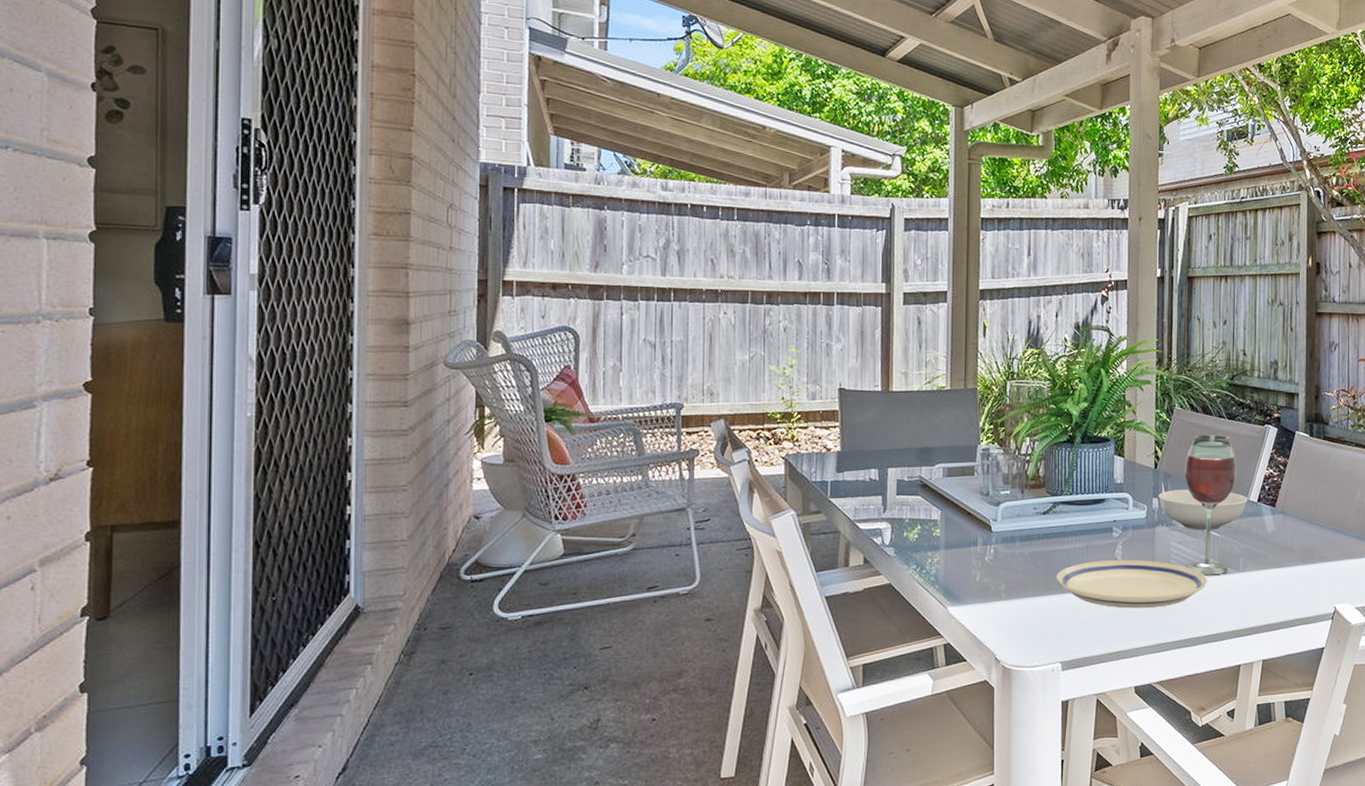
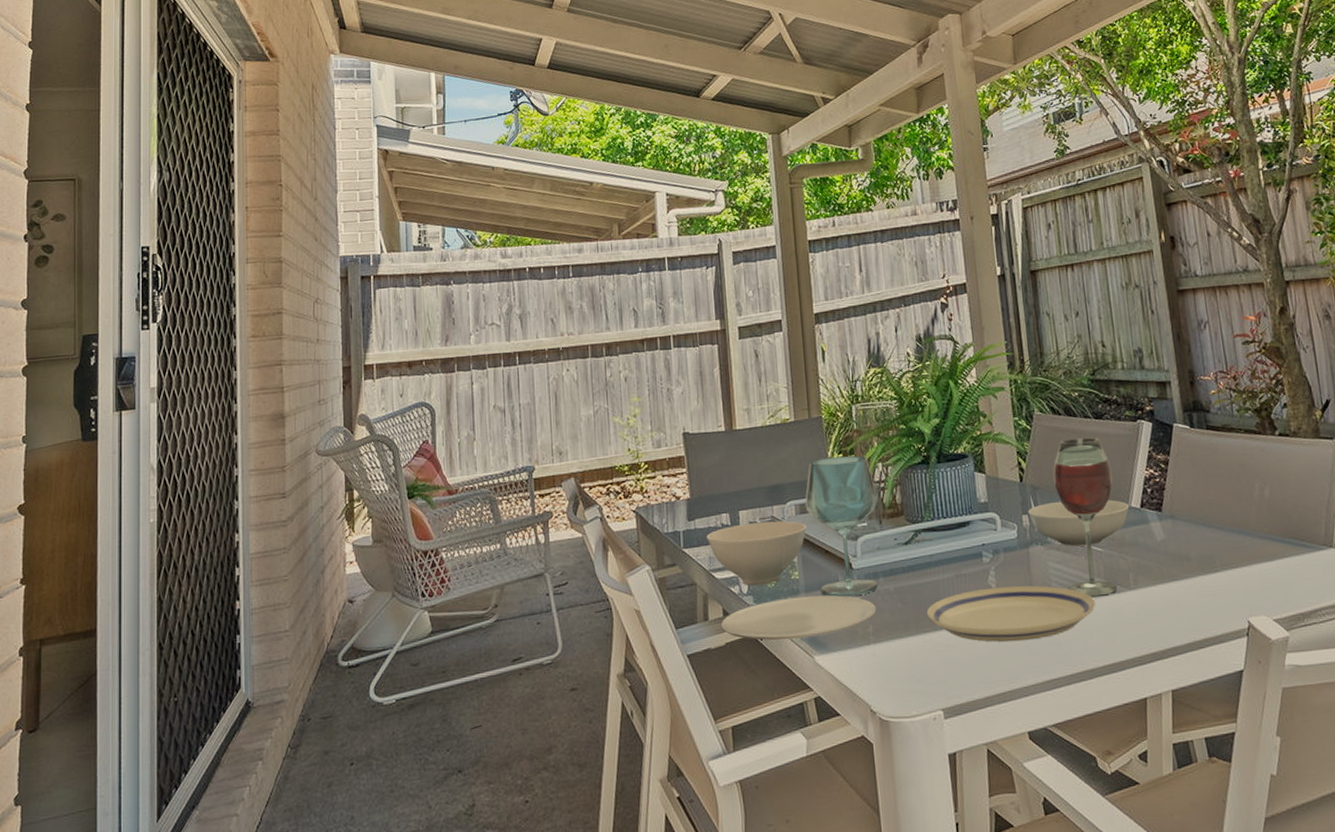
bowl: none [854,480,952,539] -> present [706,520,807,586]
plate: none [861,552,1010,590] -> present [721,595,877,641]
wine glass: none [952,427,1022,556] -> present [804,455,879,598]

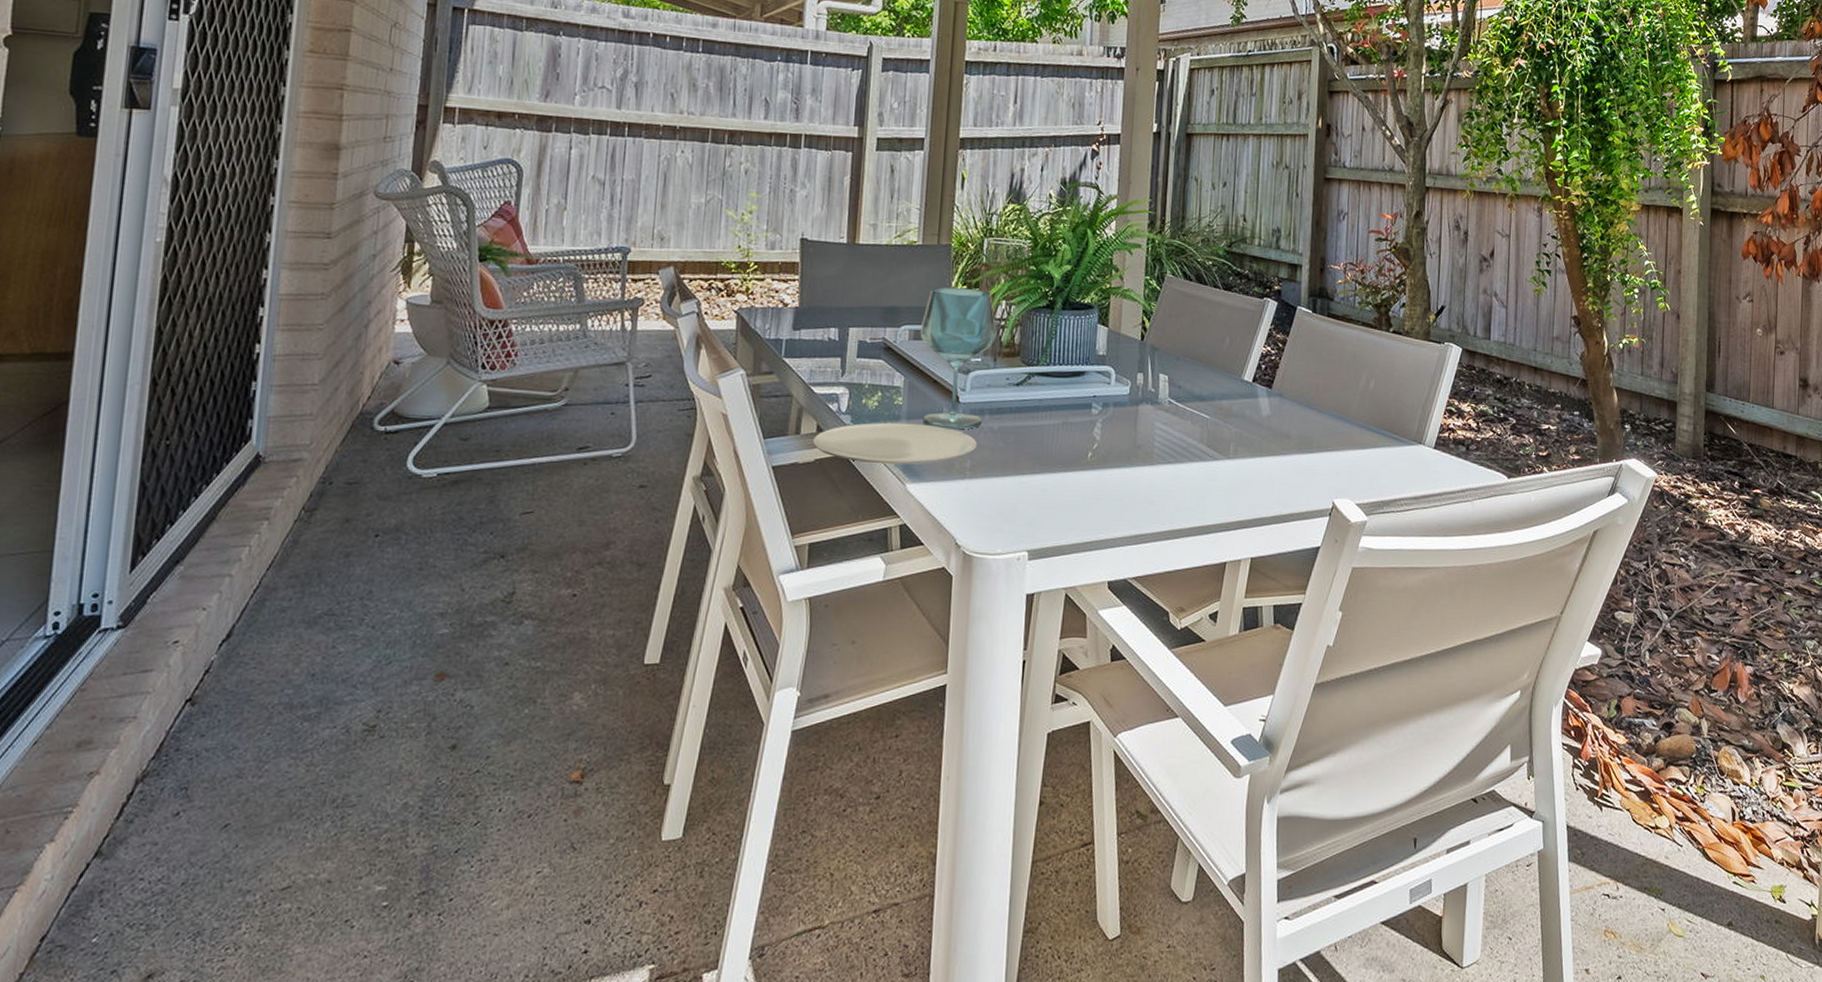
bowl: present [706,520,807,586] -> none [810,341,918,406]
plate: present [926,585,1096,642] -> none [1027,439,1195,495]
bowl: present [1028,499,1130,547] -> none [1144,364,1242,412]
wineglass: present [1053,437,1118,597] -> none [1170,305,1232,461]

